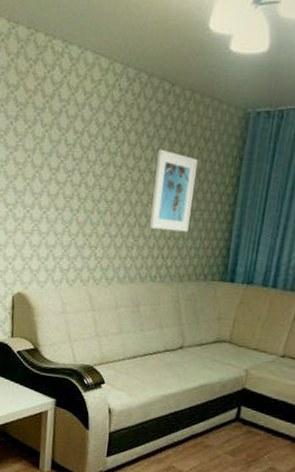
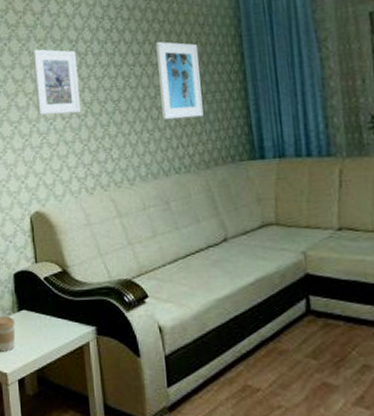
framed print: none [33,134,80,207] -> present [32,49,81,115]

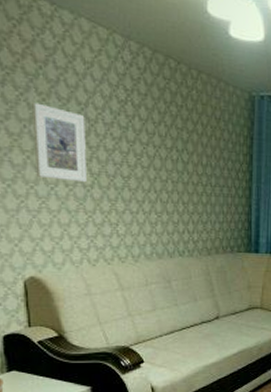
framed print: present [156,41,204,120] -> none [172,125,212,207]

